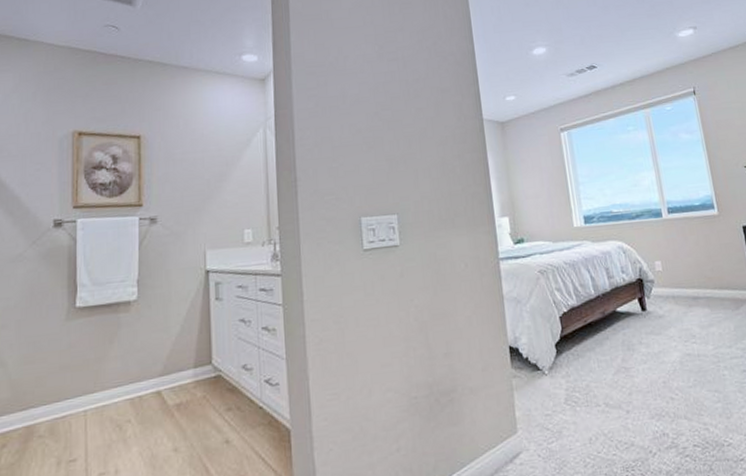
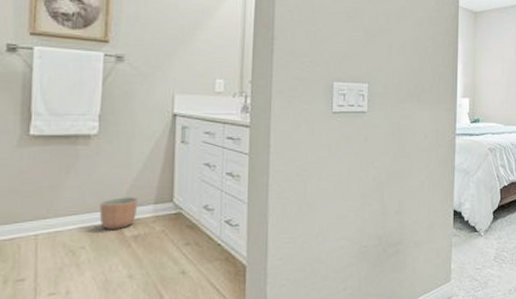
planter: none [142,362,179,399] -> present [99,197,138,229]

